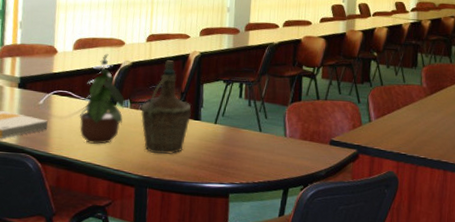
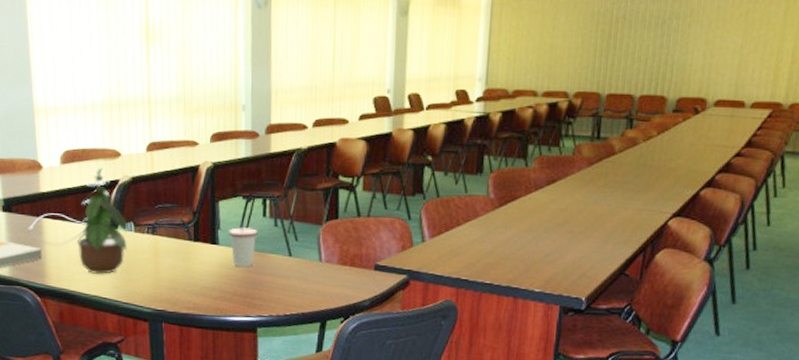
bottle: present [140,60,192,154] -> none [147,173,207,284]
cup: none [210,102,234,140] -> present [229,222,258,266]

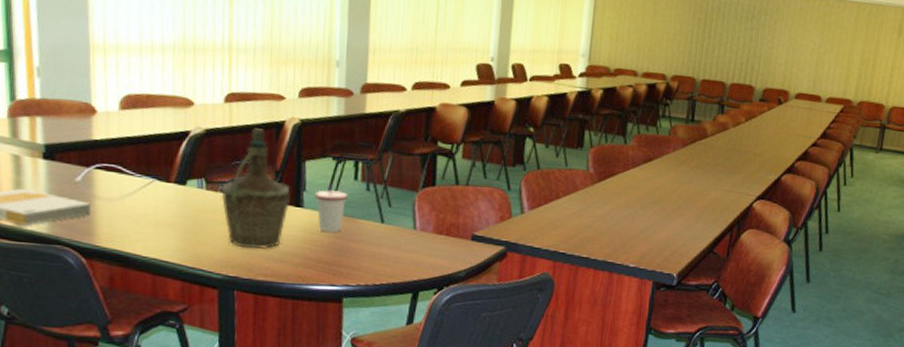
potted plant: present [76,168,128,274] -> none [135,117,199,235]
bottle: none [147,173,207,284] -> present [221,128,290,249]

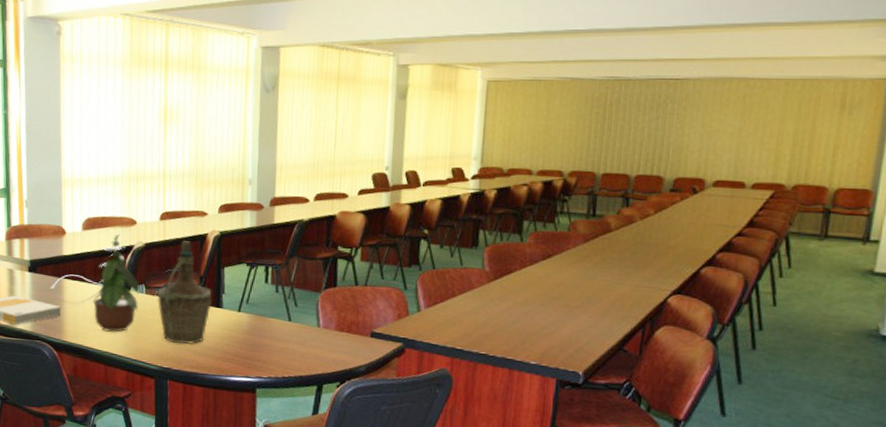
potted plant: none [135,117,199,235] -> present [92,234,140,332]
cup: present [315,184,348,232] -> none [232,287,260,330]

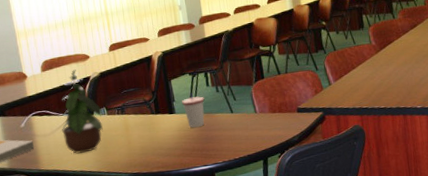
bottle: present [157,241,212,344] -> none [117,64,166,151]
cup: none [232,287,260,330] -> present [182,93,205,128]

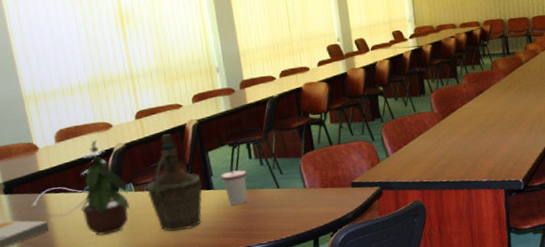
bottle: none [117,64,166,151] -> present [146,134,203,232]

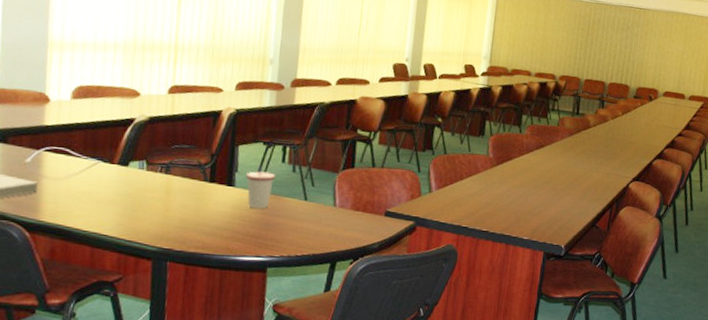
potted plant: present [80,140,130,235] -> none [79,105,141,211]
bottle: present [146,134,203,232] -> none [160,116,224,224]

